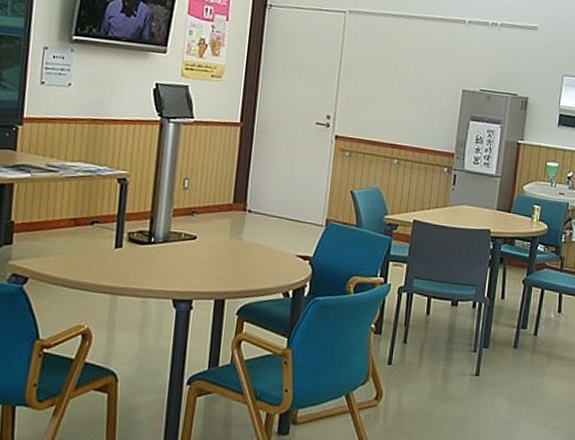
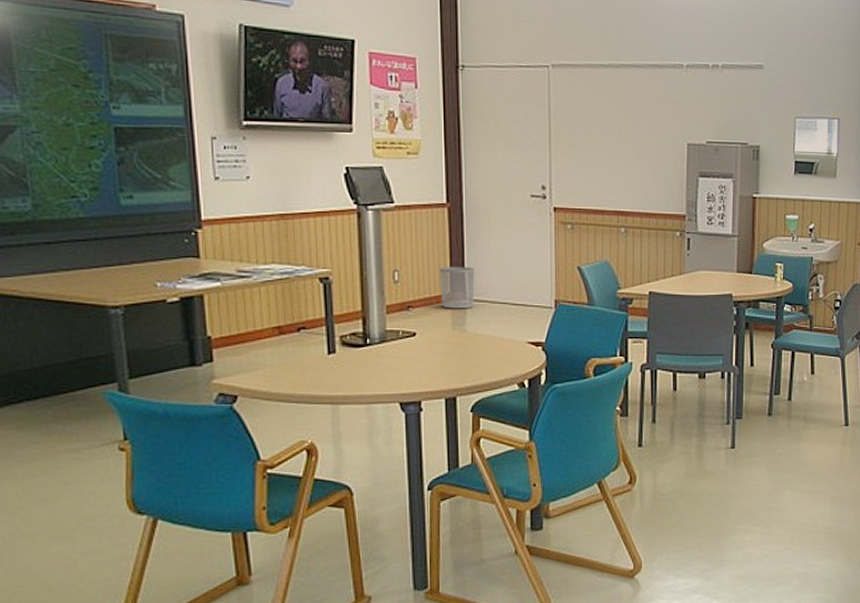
waste bin: none [223,179,257,219] -> present [440,267,475,309]

